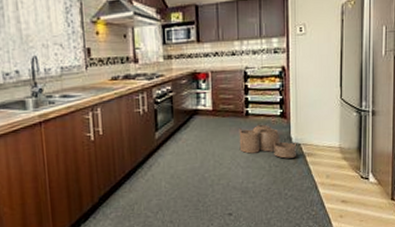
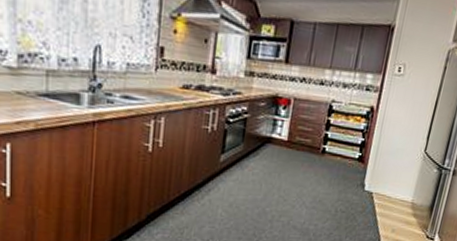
woven basket: present [239,123,296,159] -> none [308,163,369,206]

